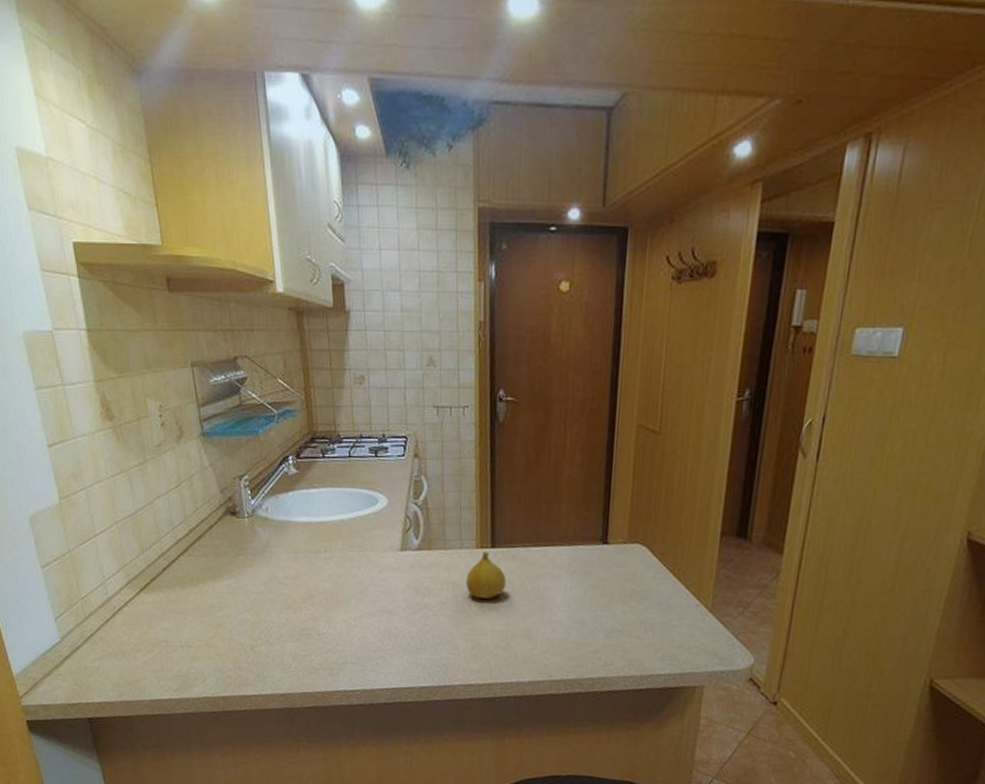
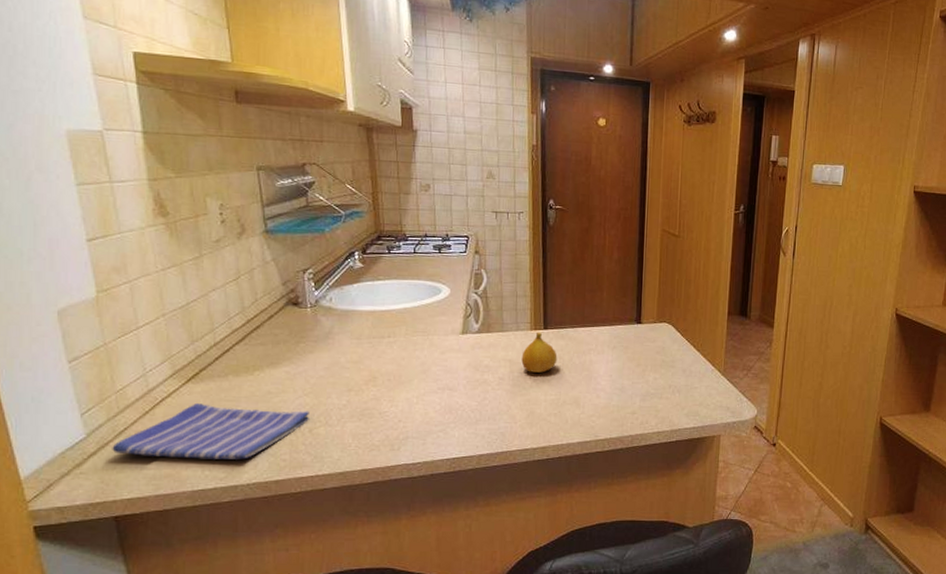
dish towel: none [82,614,252,673] -> present [112,403,310,460]

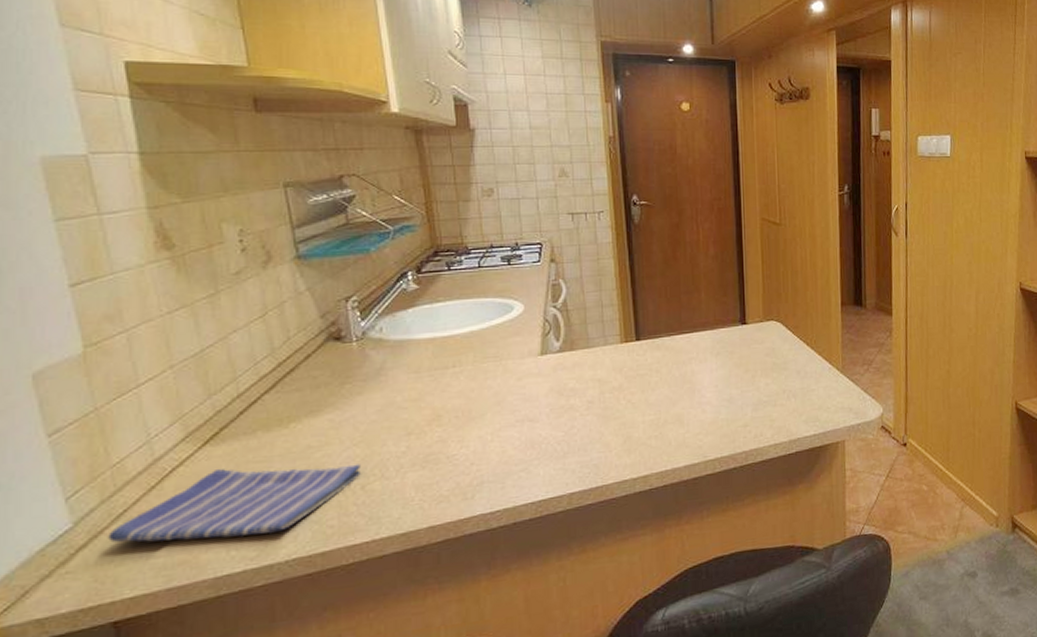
fruit: present [521,333,558,373] -> none [612,345,654,392]

